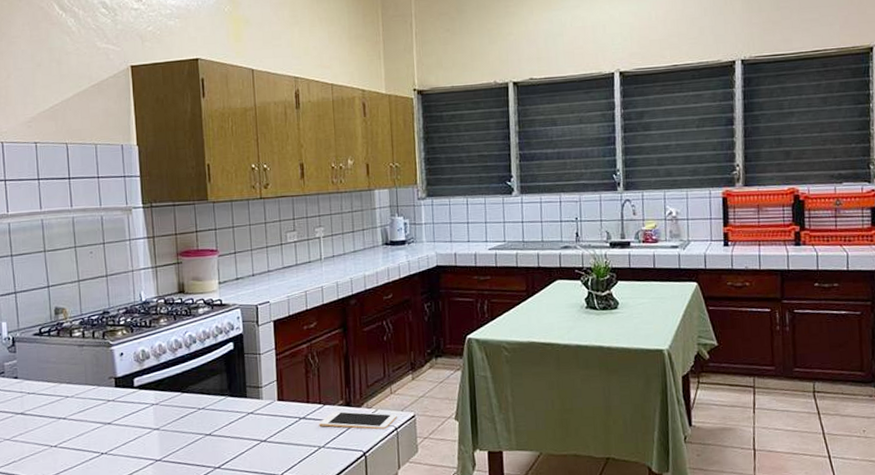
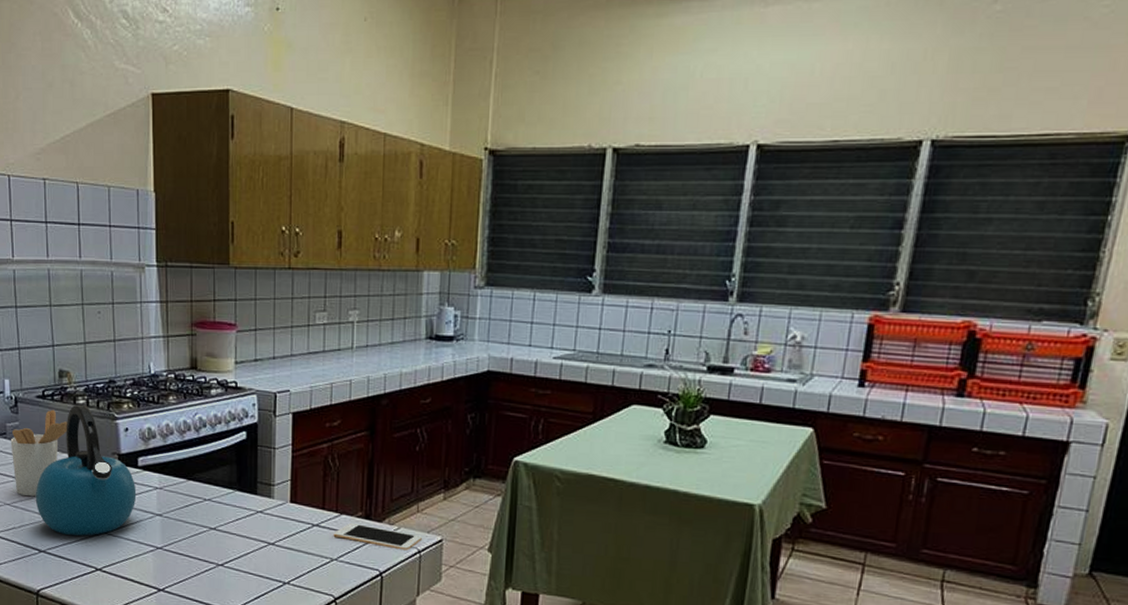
utensil holder: none [9,344,65,430] -> present [10,409,68,497]
kettle: none [34,336,134,461] -> present [35,404,137,537]

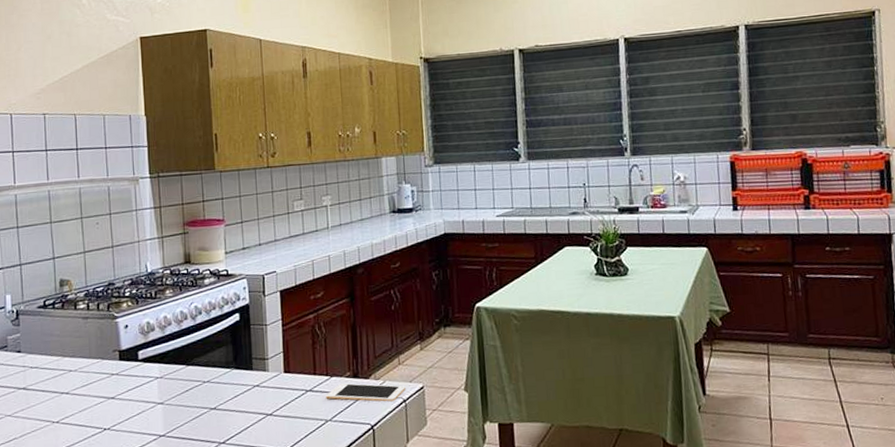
utensil holder: present [10,409,68,497] -> none [11,317,69,405]
kettle: present [35,404,137,537] -> none [37,308,138,438]

